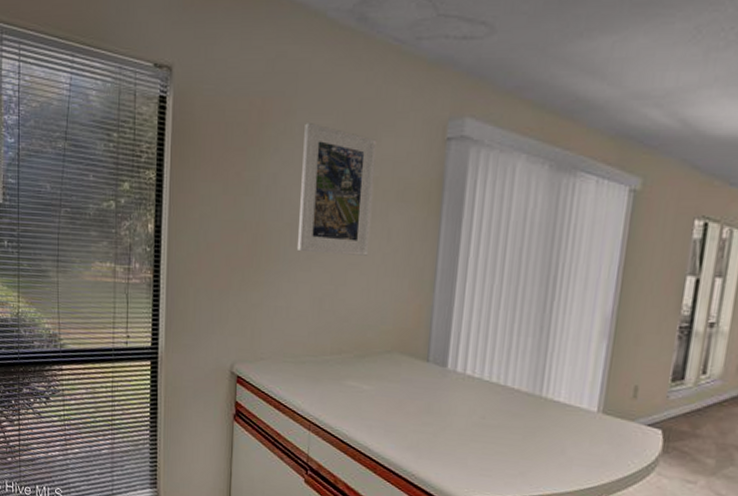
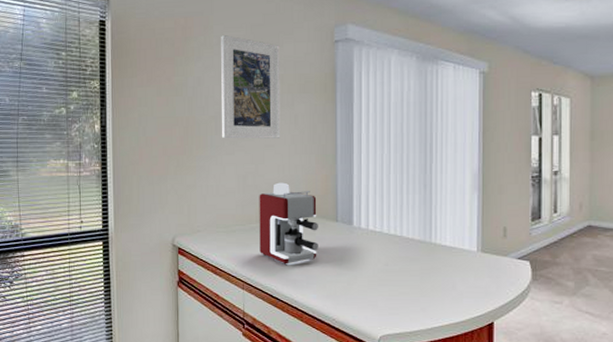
coffee maker: none [332,309,406,407] -> present [259,182,318,264]

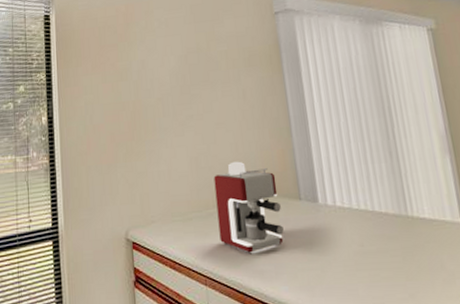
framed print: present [220,35,281,139] -> none [161,17,230,120]

